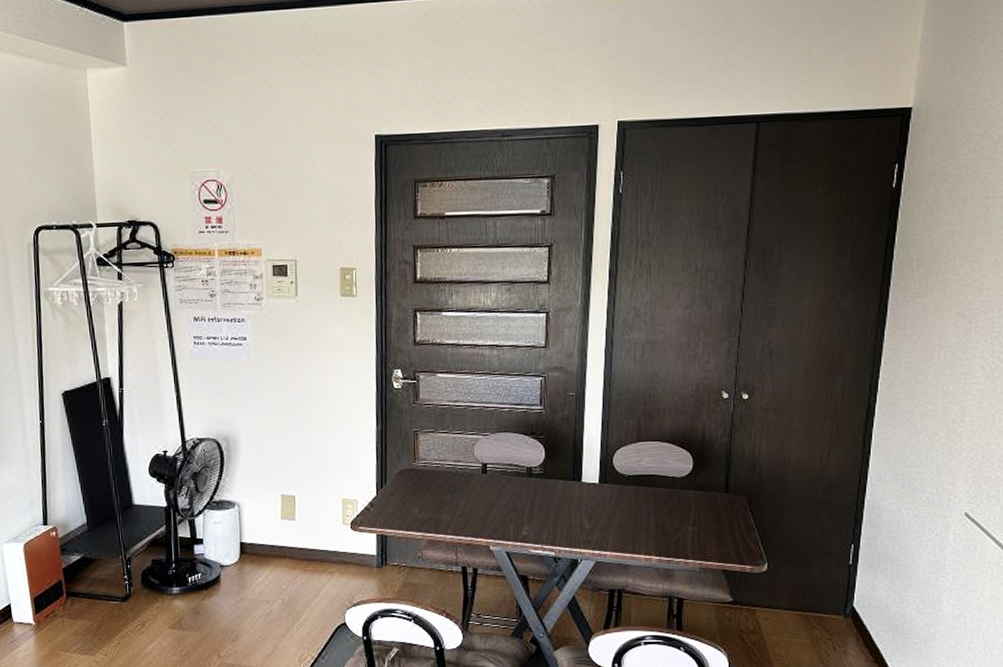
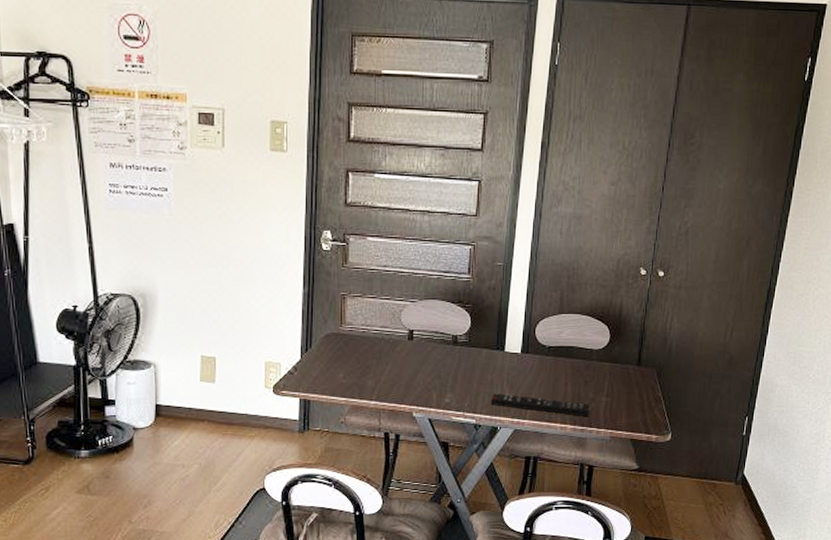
remote control: none [570,525,676,547] -> present [491,393,590,416]

